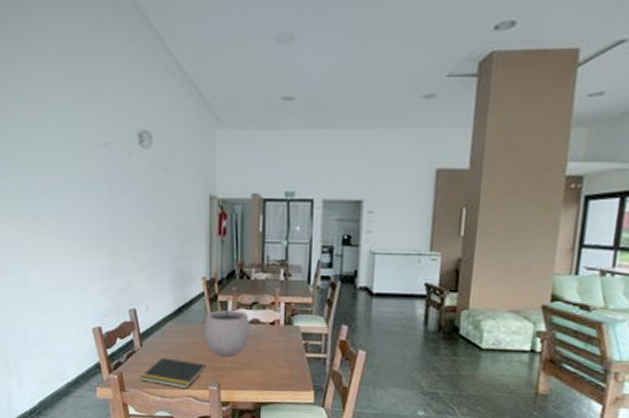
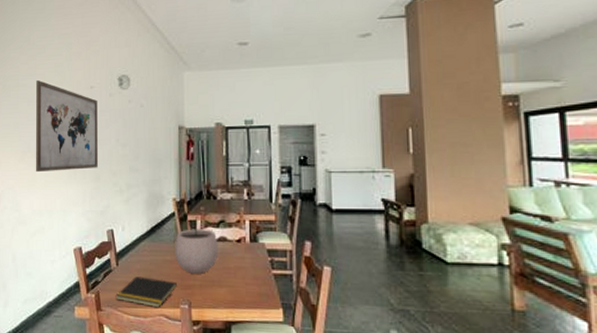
wall art: none [36,132,116,244] -> present [35,80,98,173]

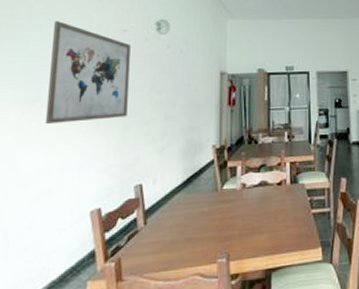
notepad: present [115,276,177,307] -> none [141,233,214,267]
plant pot: present [174,217,219,274] -> none [212,163,259,223]

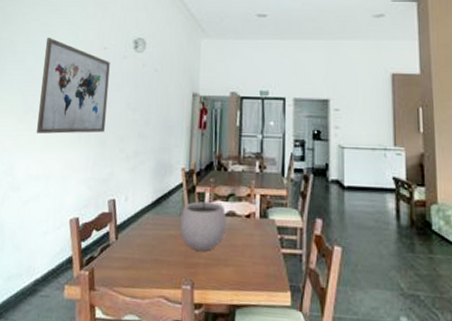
plant pot: none [212,163,259,223] -> present [179,189,227,251]

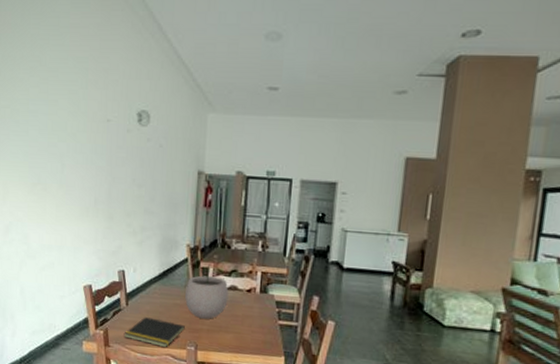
wall art: present [37,38,110,134] -> none [46,107,114,208]
notepad: none [111,252,180,287] -> present [123,317,185,347]

